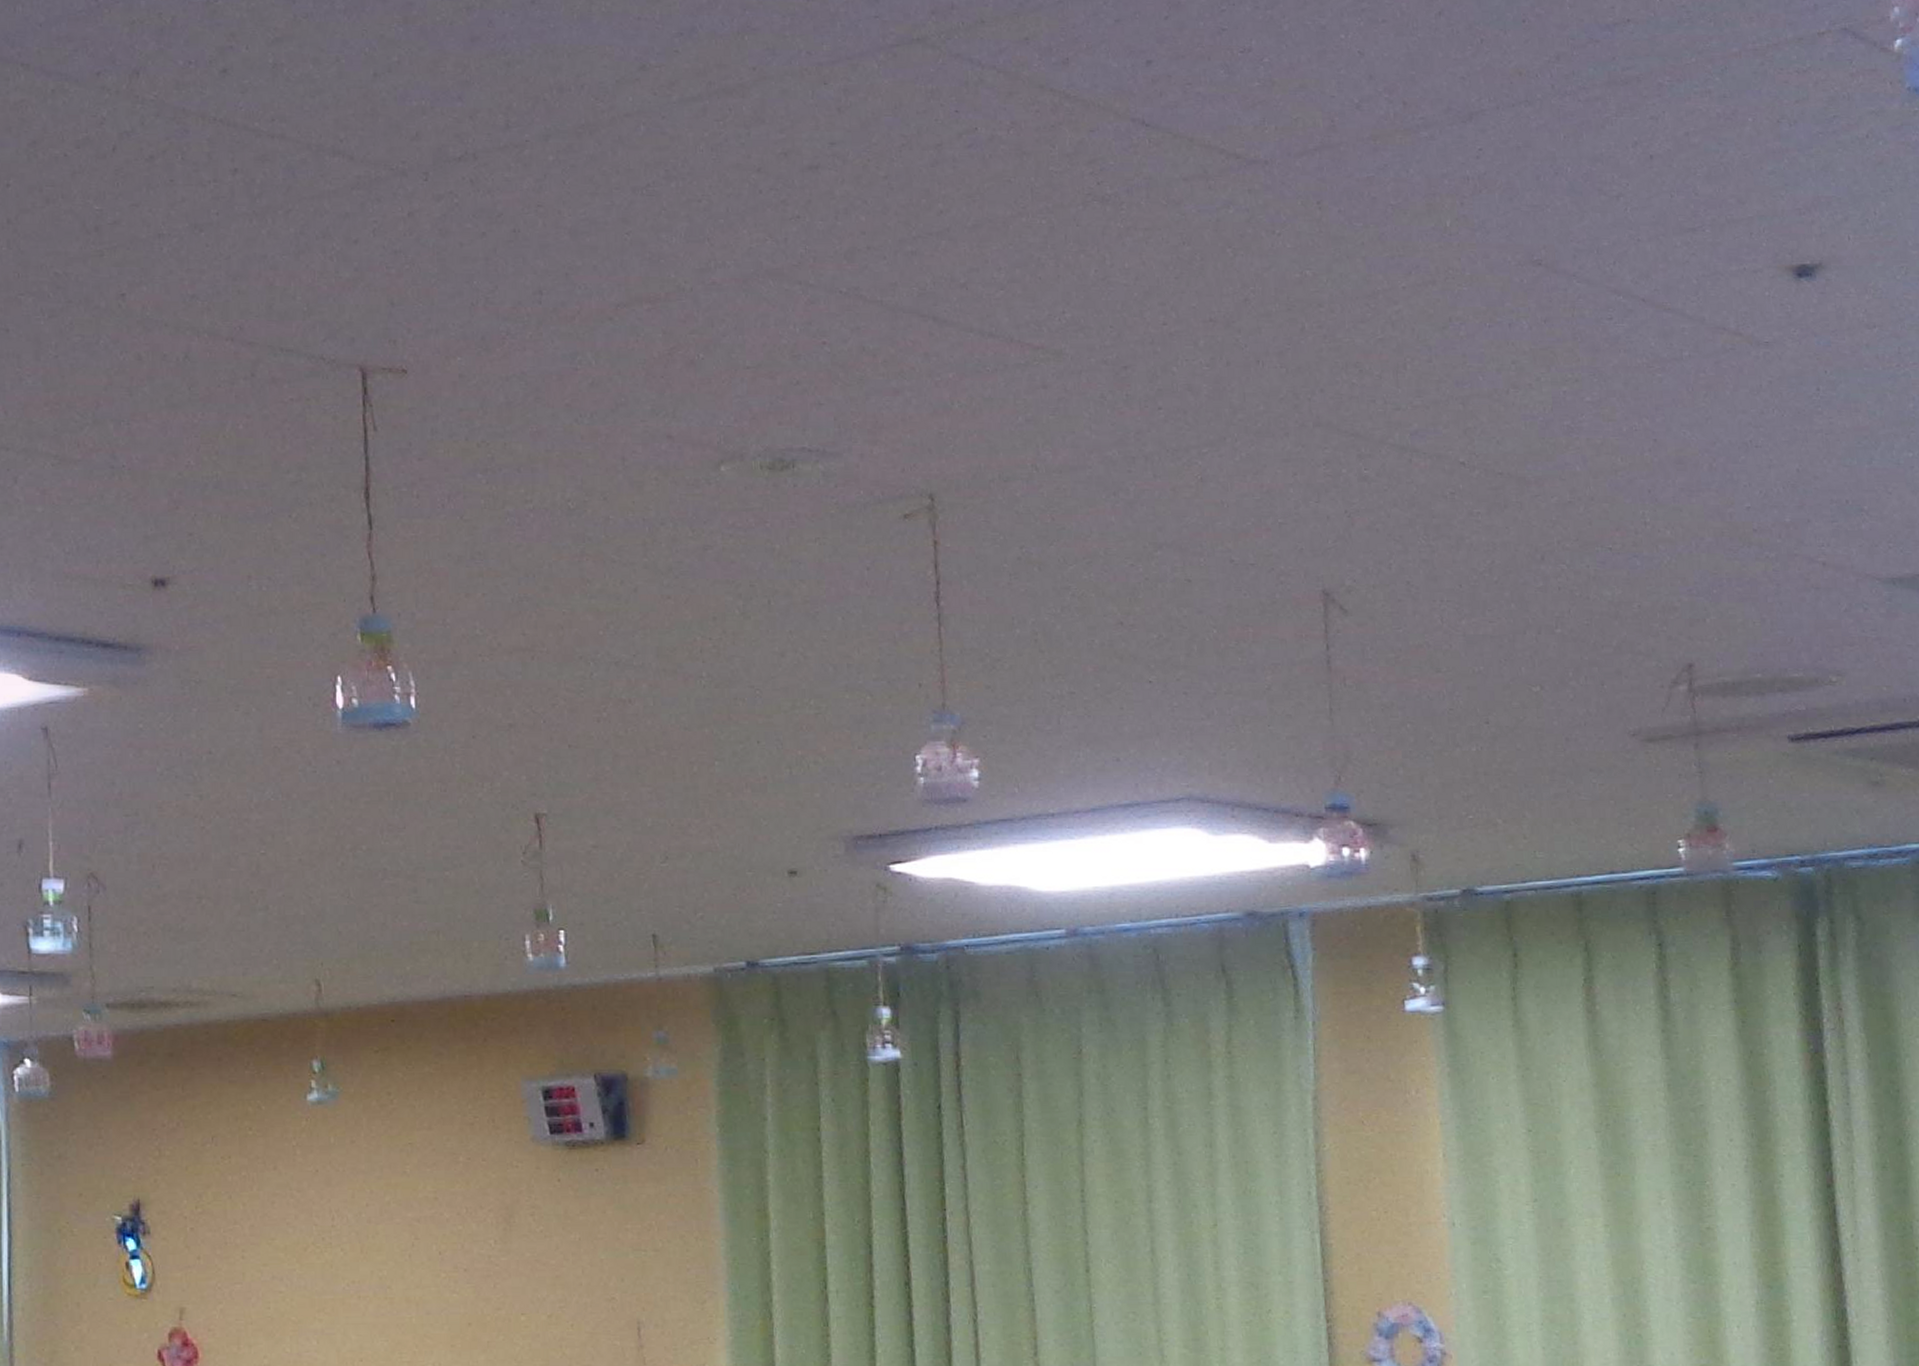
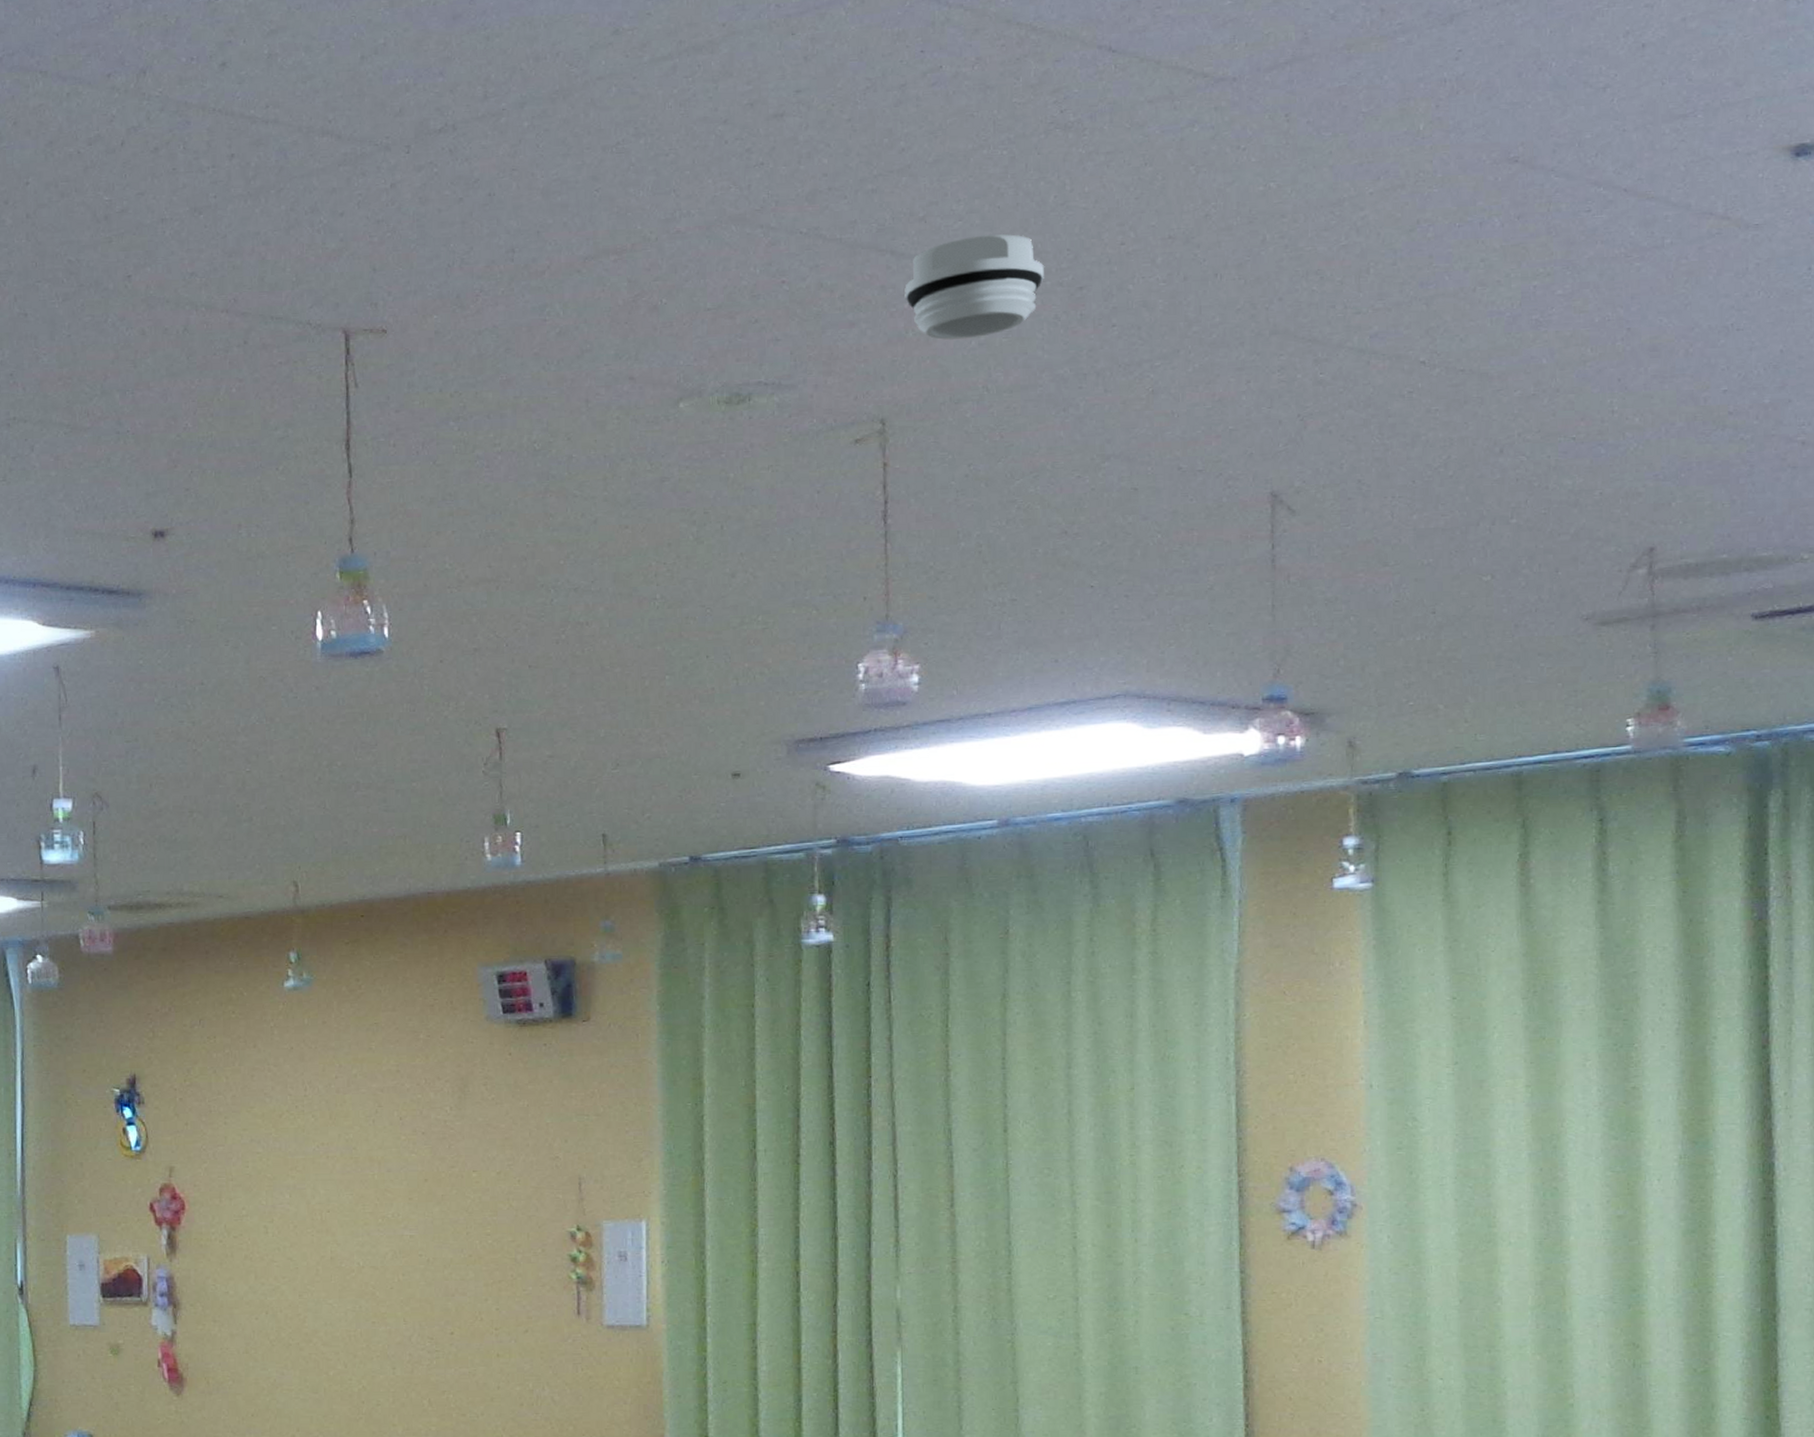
smoke detector: none [948,306,1088,414] -> present [904,234,1044,340]

